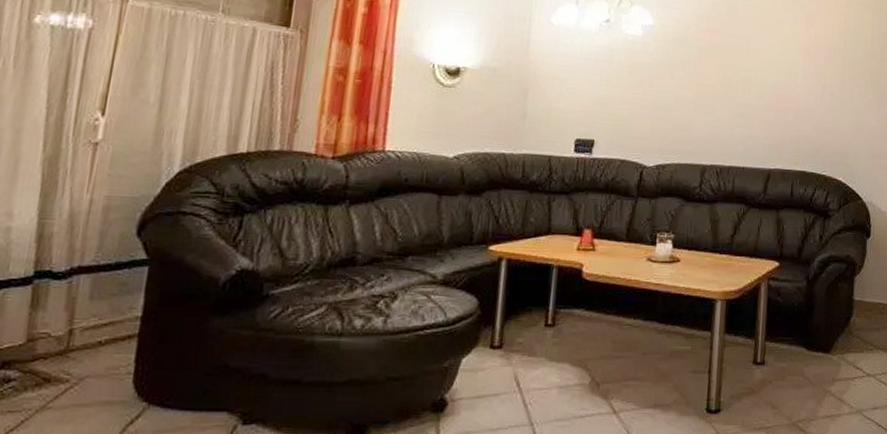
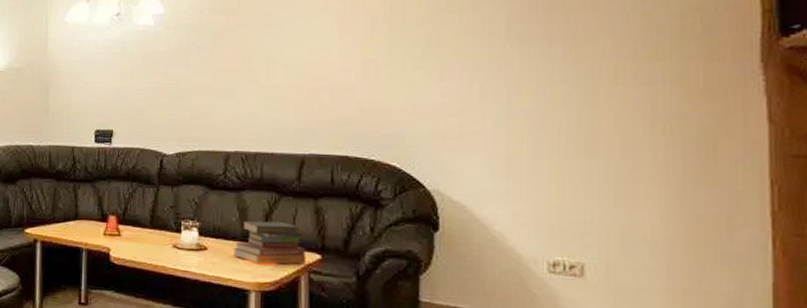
books: none [704,232,767,274] -> present [234,221,307,265]

